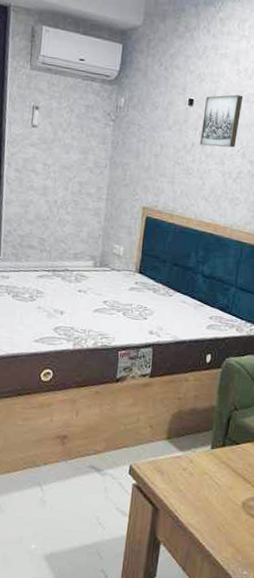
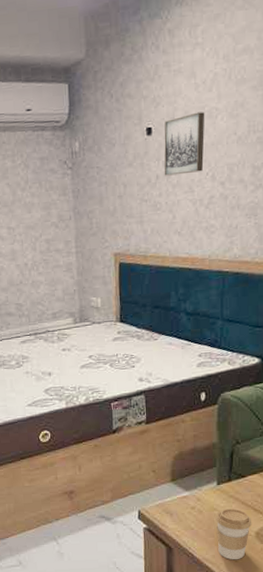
coffee cup: none [204,474,240,529] -> present [215,508,252,560]

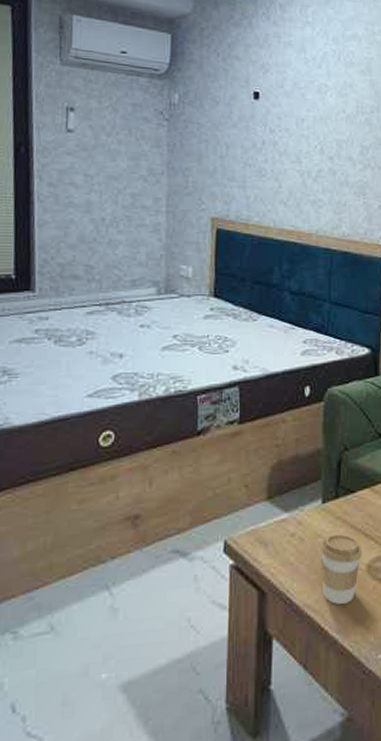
wall art: present [164,112,205,176] -> none [270,85,315,144]

